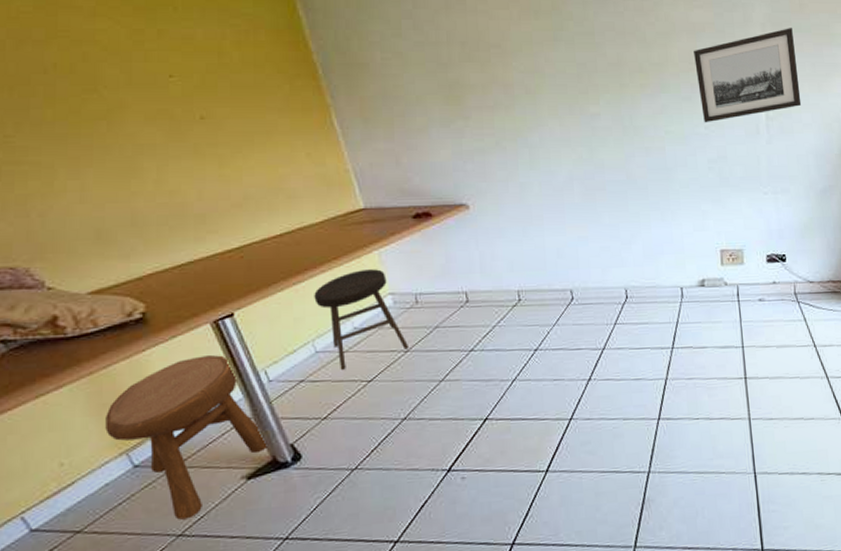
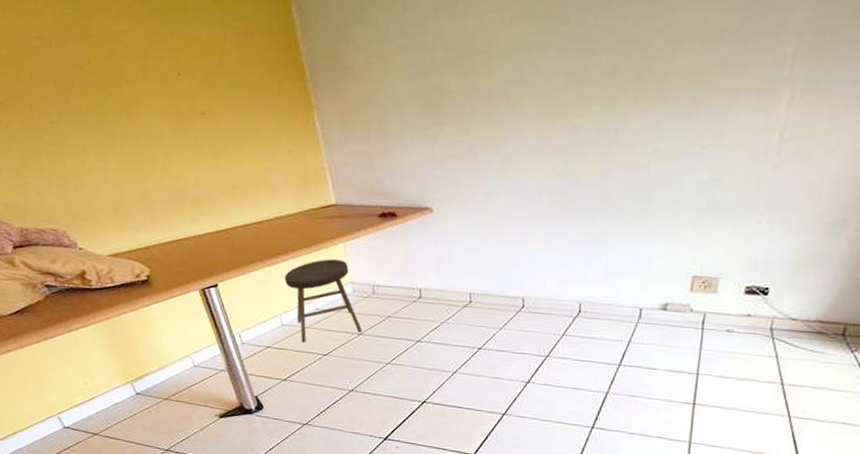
stool: present [105,355,267,520] -> none [117,316,237,440]
wall art: present [694,28,802,123] -> none [701,36,838,142]

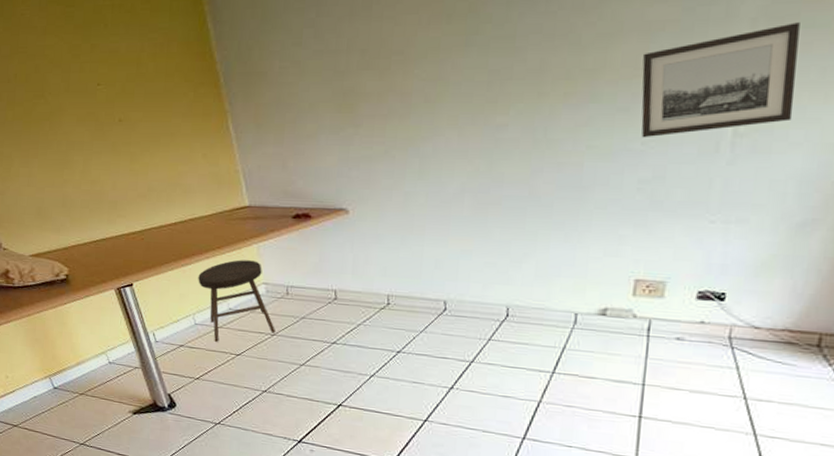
wall art: none [701,36,838,142] -> present [641,22,800,138]

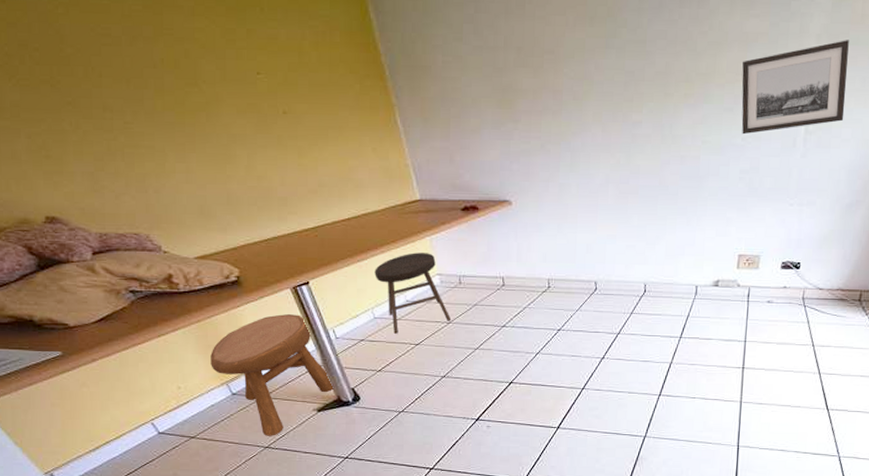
stool: none [36,314,150,434] -> present [210,314,334,436]

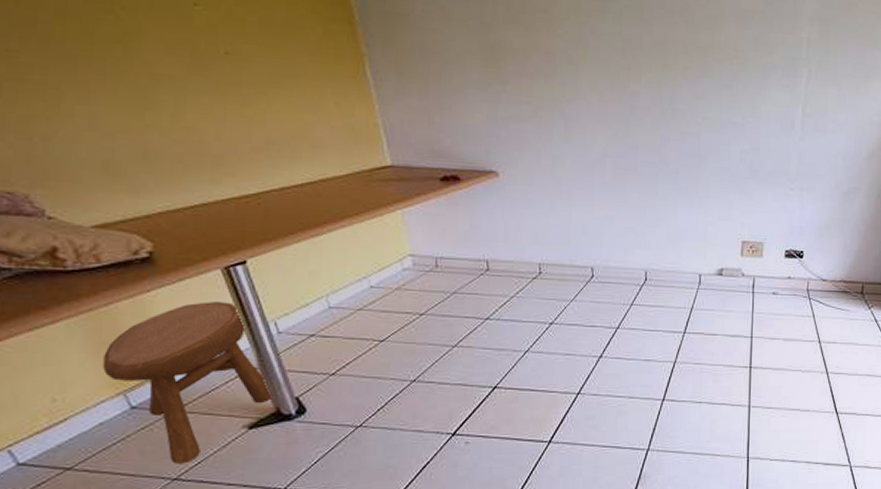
stool: present [375,252,452,334] -> none [332,228,425,327]
wall art: present [741,40,849,135] -> none [740,25,839,114]

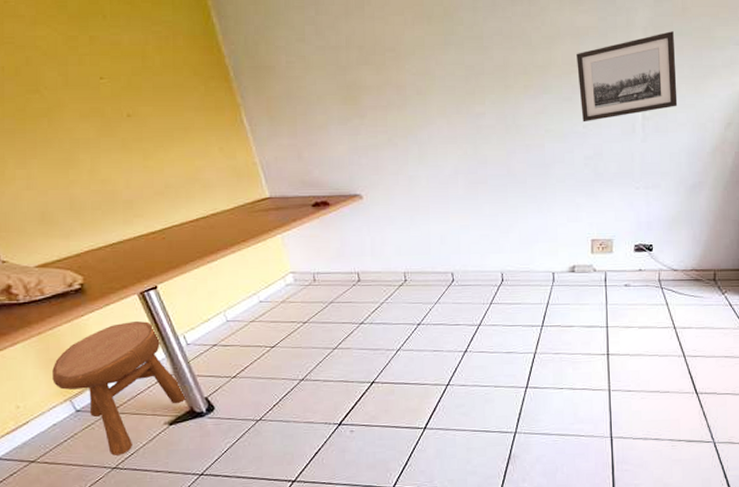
wall art: none [740,25,839,114] -> present [576,31,678,123]

